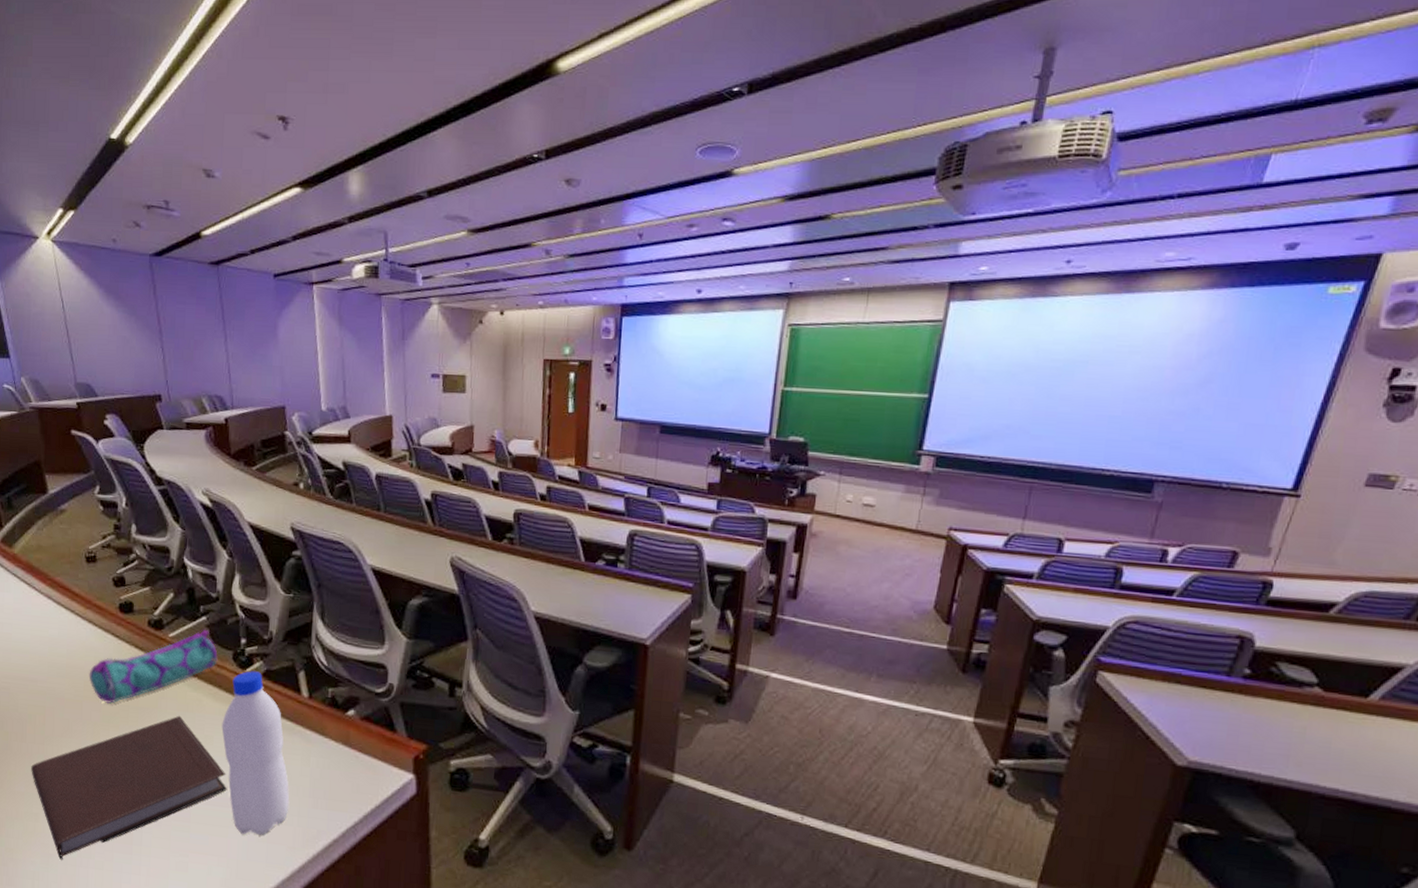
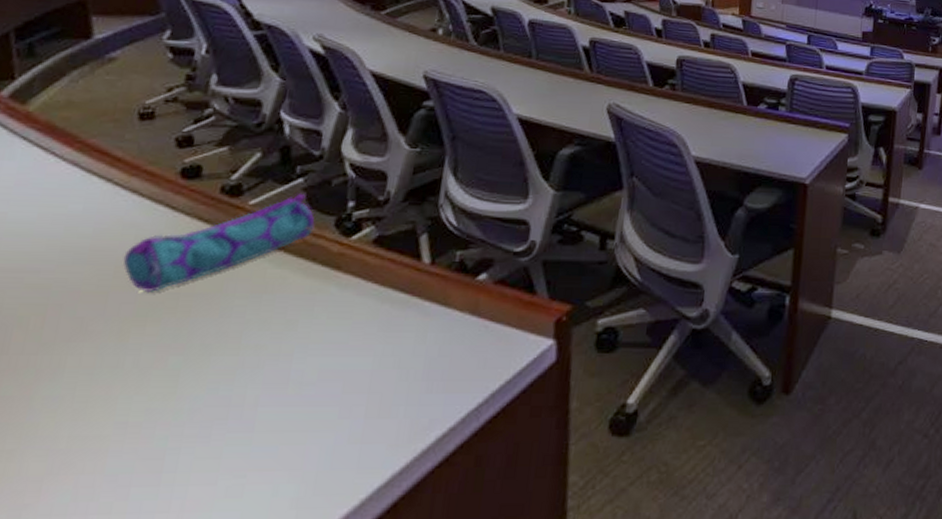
notebook: present [31,715,228,860] -> none [10,298,313,510]
water bottle: present [221,671,290,835] -> none [311,238,397,439]

